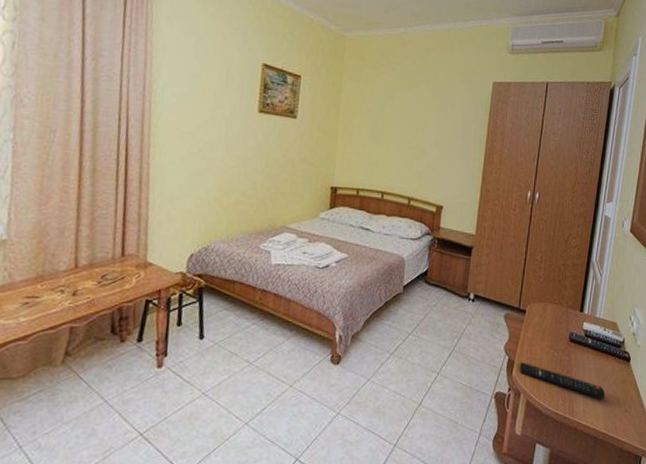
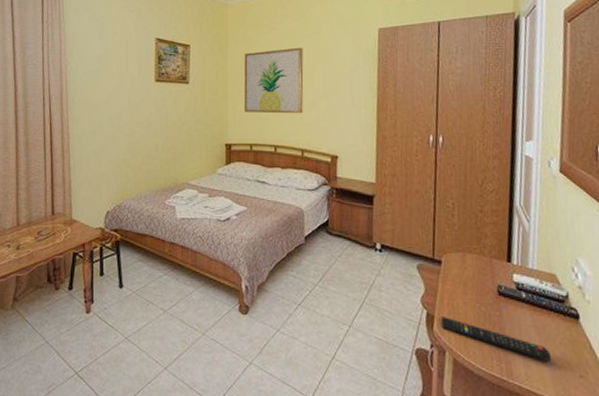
wall art: none [354,91,419,161] -> present [244,47,304,114]

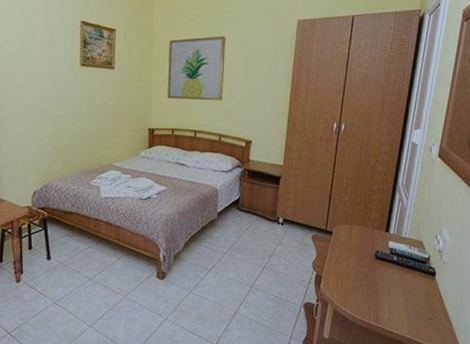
remote control: present [441,317,552,363] -> none [327,277,410,310]

